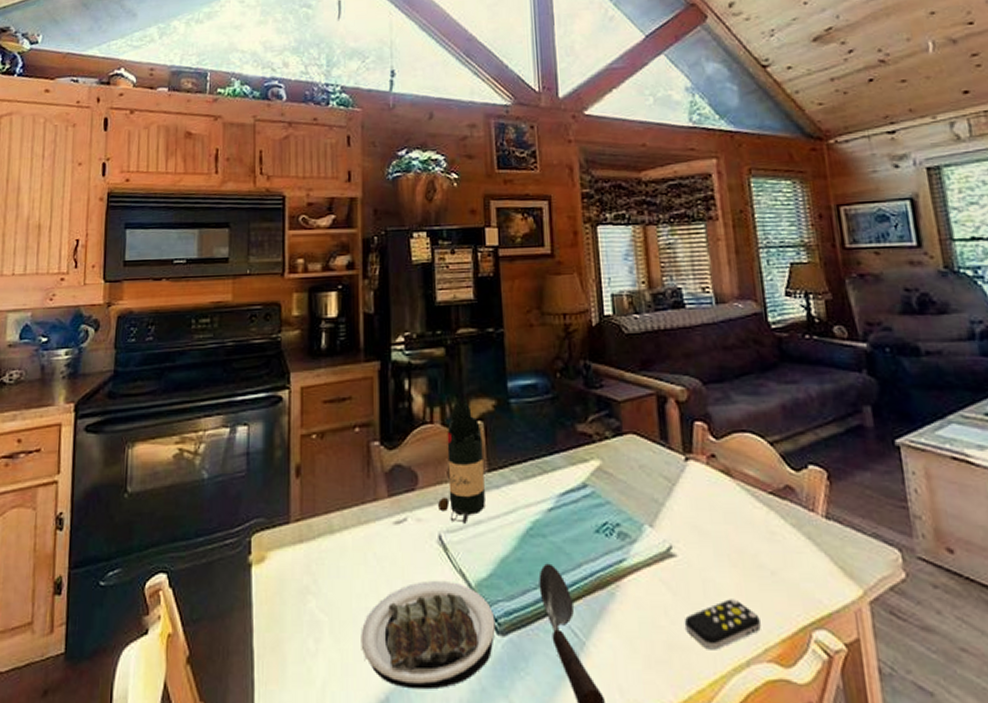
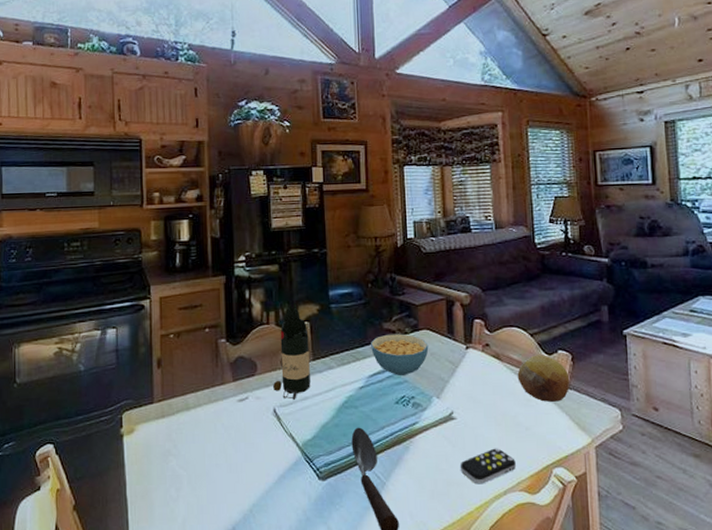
plate: present [361,580,496,690] -> none [212,442,318,521]
cereal bowl: none [561,438,637,494] -> present [371,334,429,375]
fruit: none [755,471,828,536] -> present [517,355,570,402]

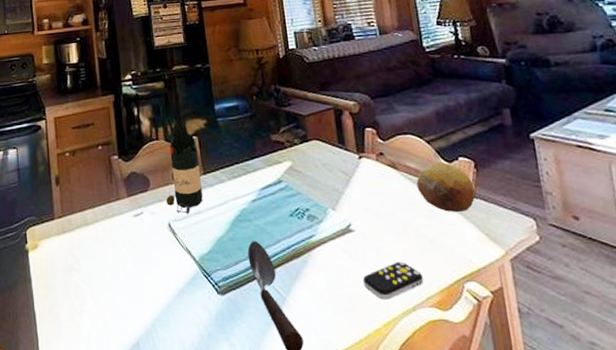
cereal bowl: present [371,334,429,375] -> none [260,145,320,188]

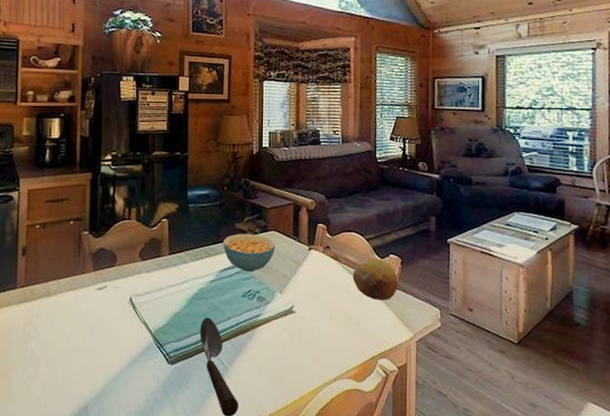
bottle: present [166,117,203,214] -> none [131,200,167,290]
cereal bowl: none [260,145,320,188] -> present [223,233,275,271]
remote control: present [363,261,423,300] -> none [297,340,346,372]

